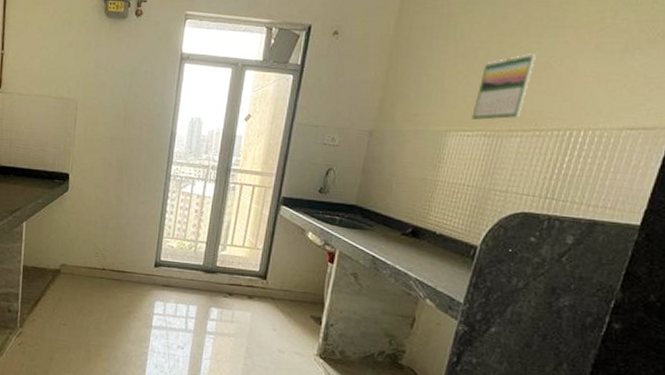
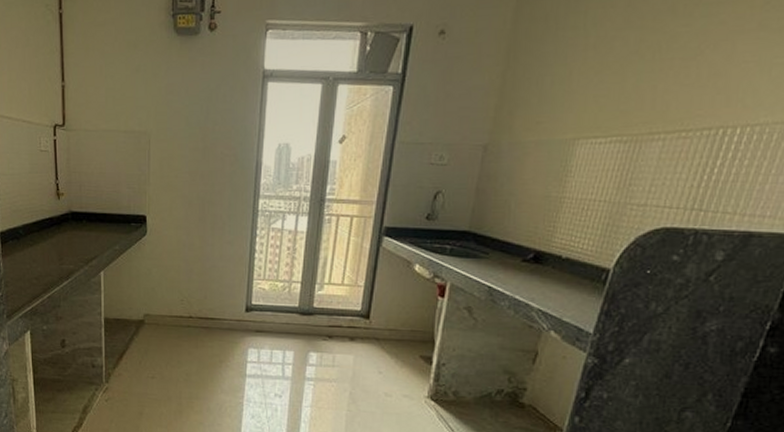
calendar: present [472,53,536,121] -> none [605,39,684,125]

